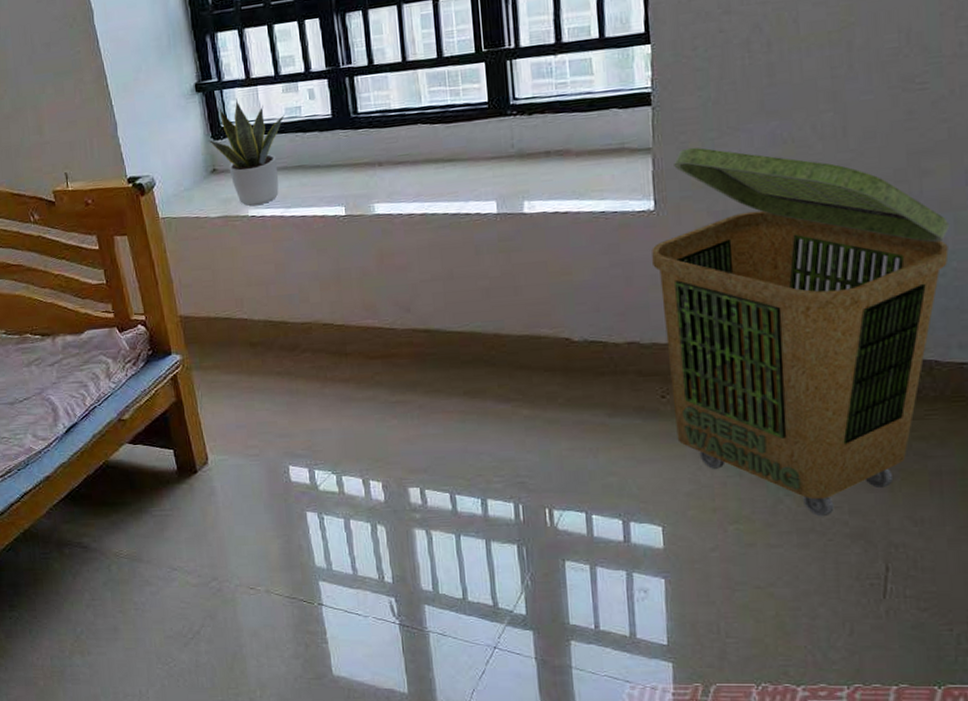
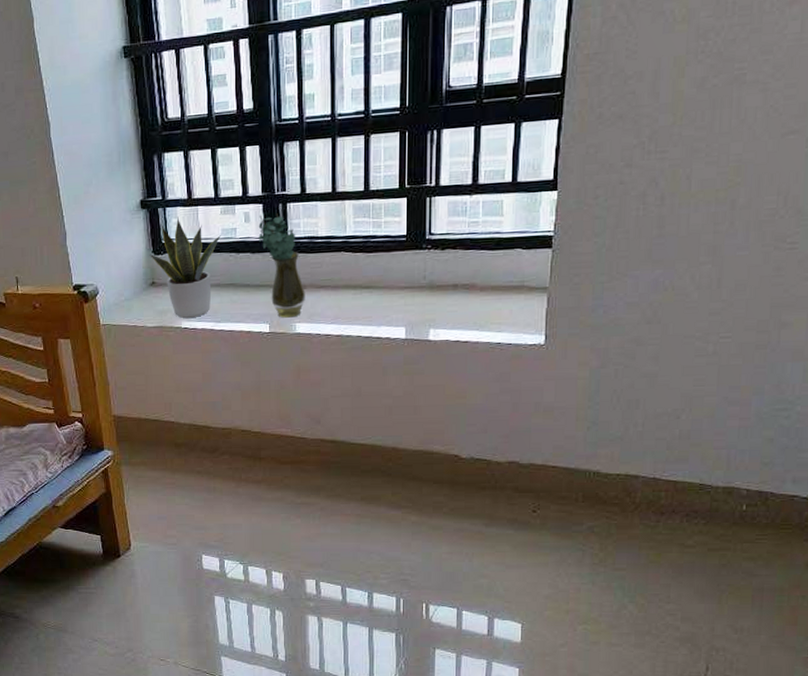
vase: none [324,88,383,199] -> present [258,213,305,318]
laundry basket: present [652,147,950,517] -> none [538,289,800,622]

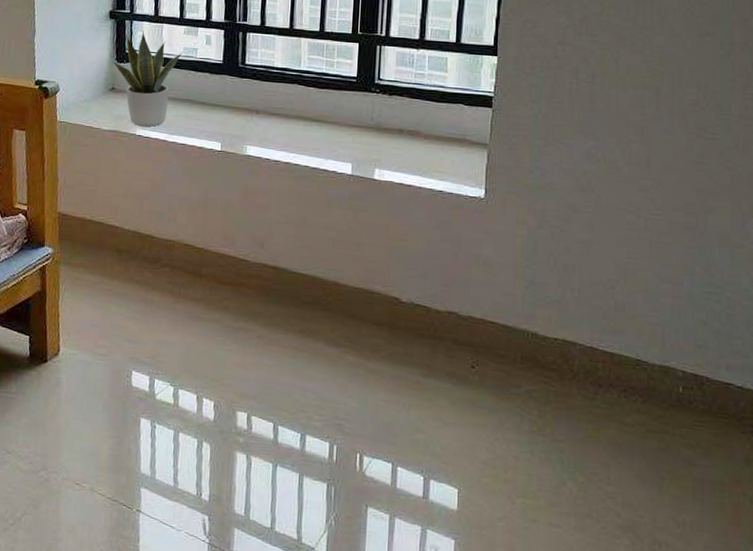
vase: present [258,213,305,318] -> none [217,39,258,140]

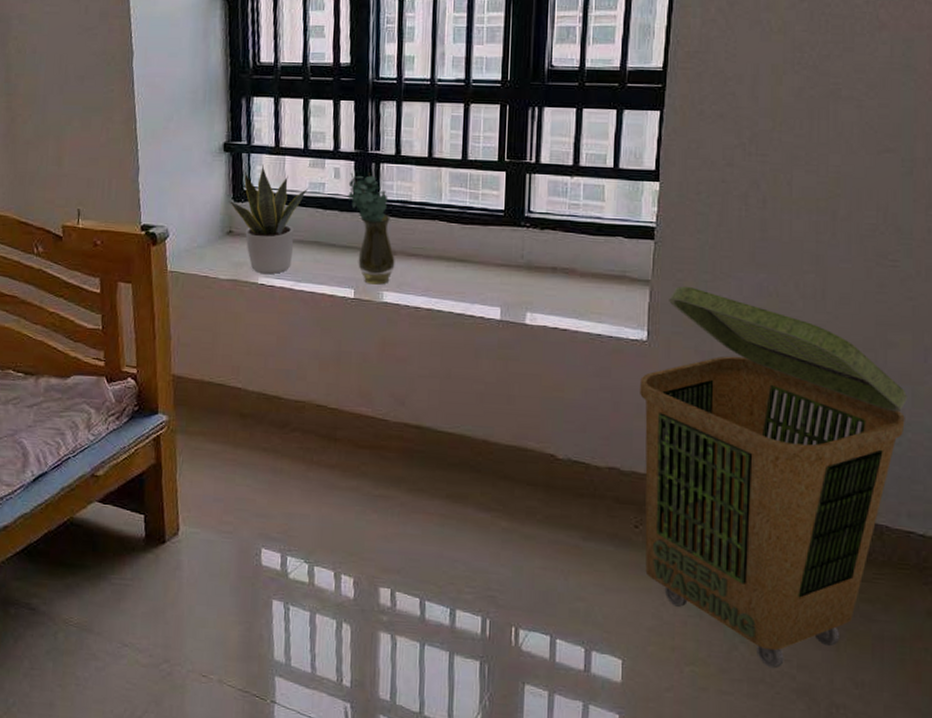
vase: none [217,39,258,140] -> present [348,172,395,285]
laundry basket: none [477,150,727,505] -> present [640,286,908,669]

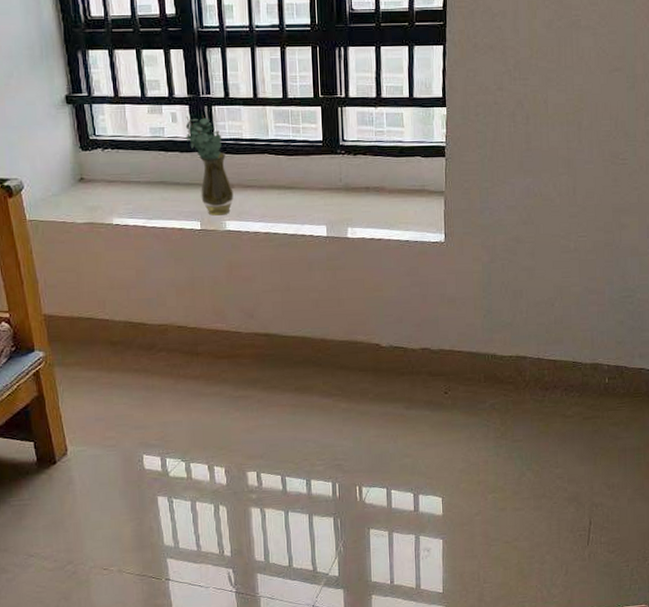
potted plant: present [228,164,309,275] -> none [77,114,150,216]
laundry basket: present [640,286,908,669] -> none [442,193,637,486]

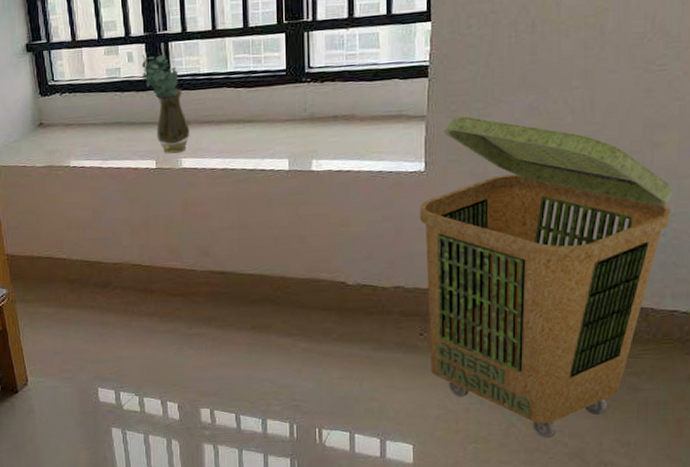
laundry basket: none [442,193,637,486] -> present [420,116,674,439]

